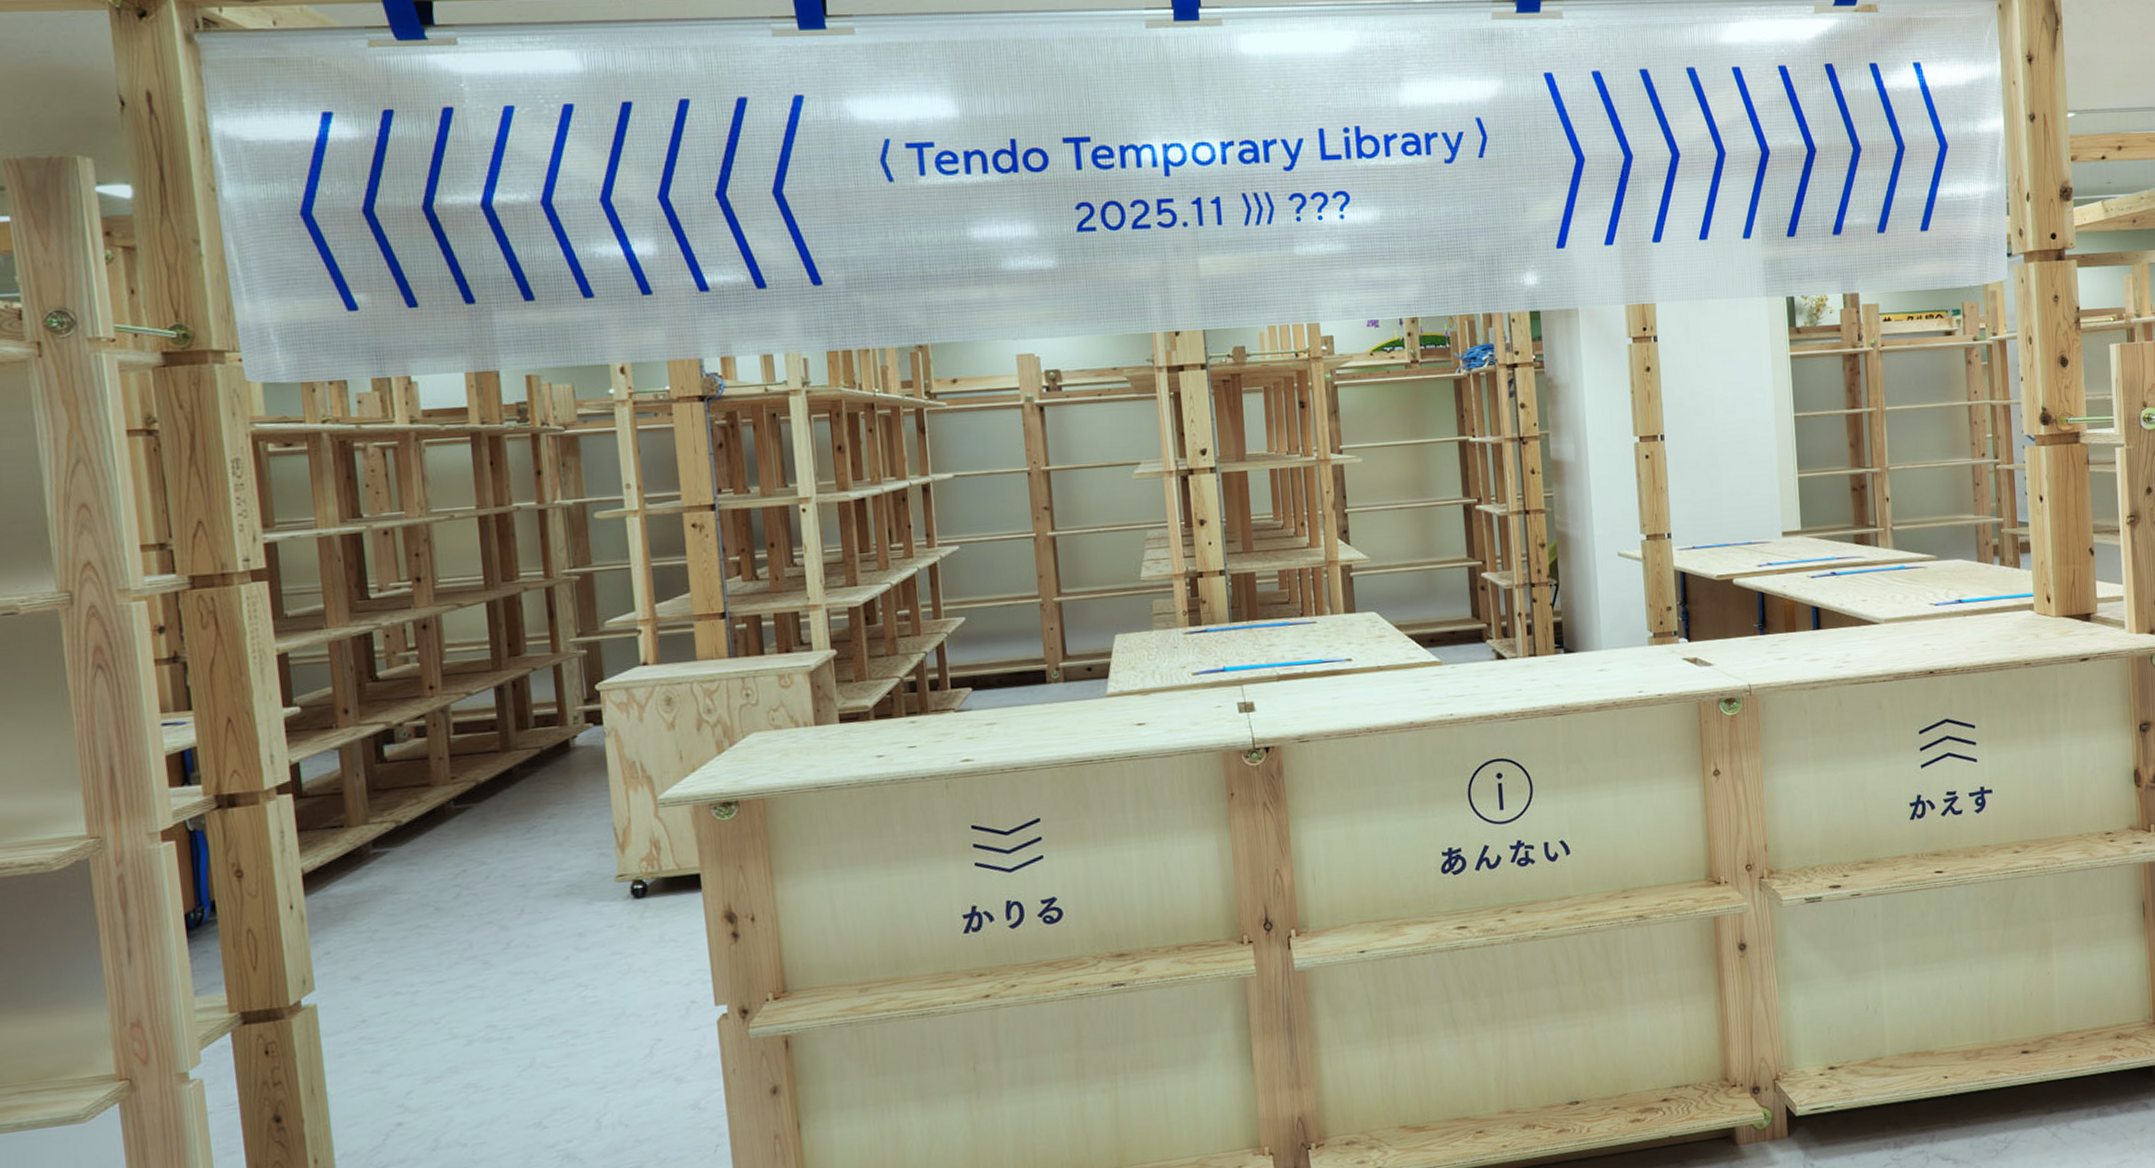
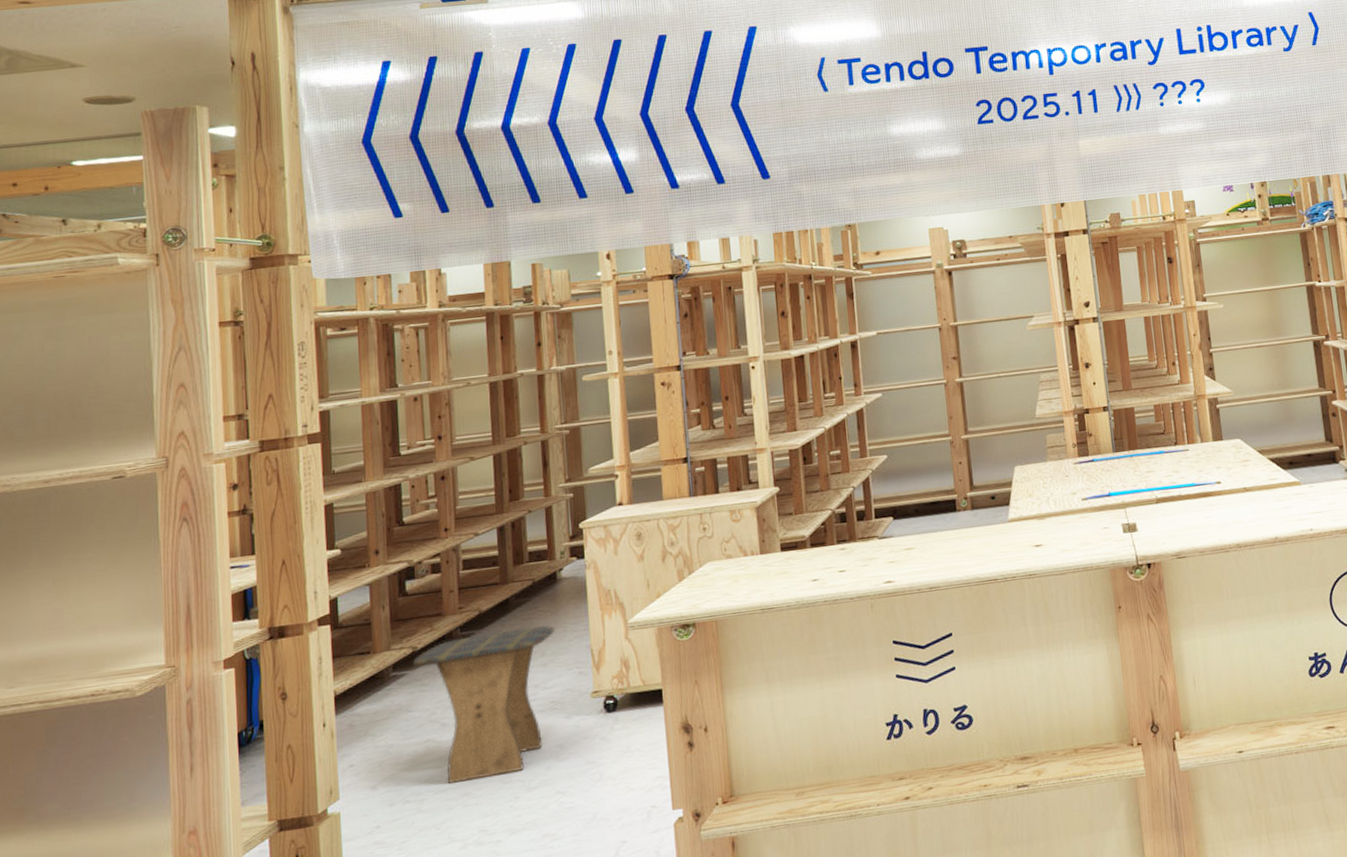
stool: none [397,799,571,974] -> present [413,625,556,783]

